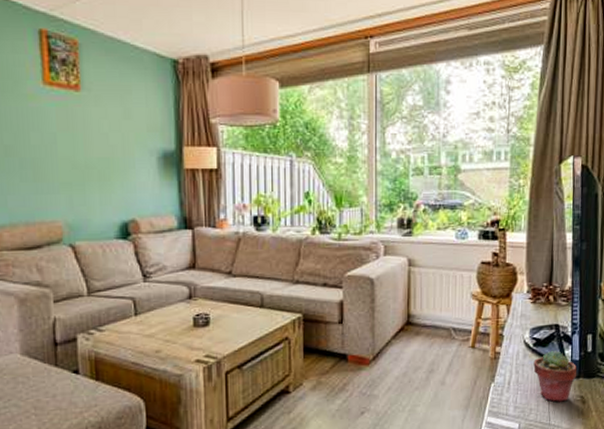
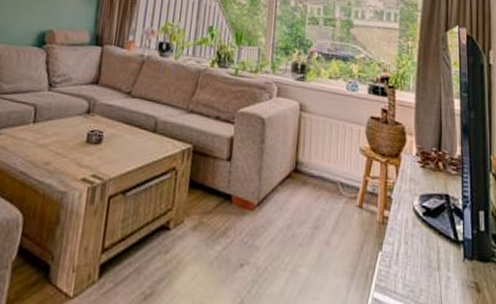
potted succulent: present [533,350,577,403] -> none [423,223,470,287]

